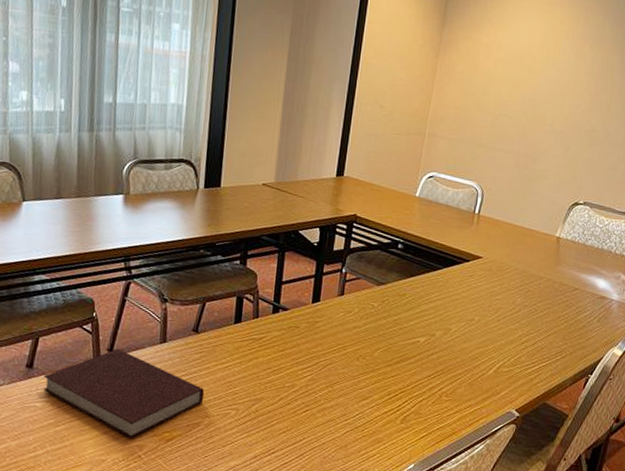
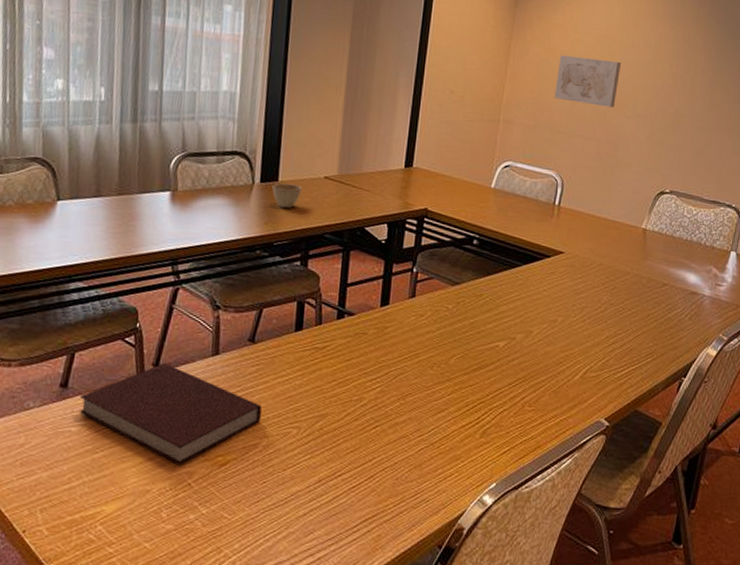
cup: none [215,189,242,212] -> present [272,183,302,208]
wall art: none [477,72,542,123] -> present [554,54,622,108]

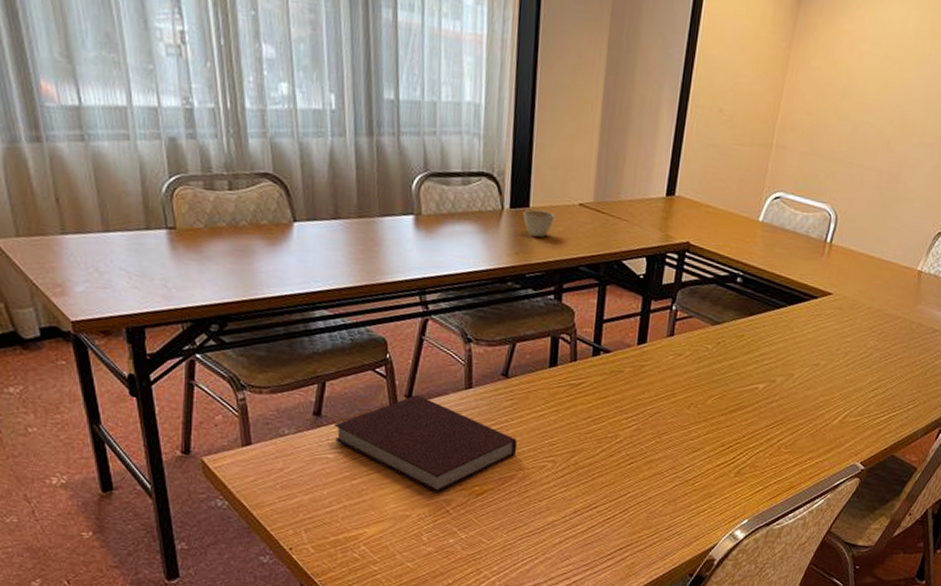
wall art: present [554,54,622,108] -> none [834,68,914,134]

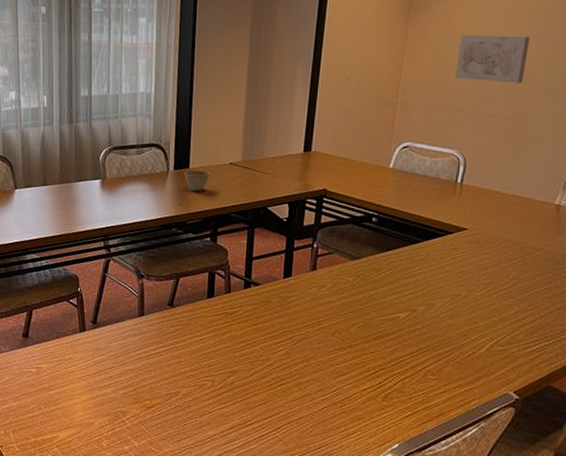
notebook: present [334,395,518,492] -> none [37,321,182,404]
wall art: none [834,68,914,134] -> present [455,34,531,84]

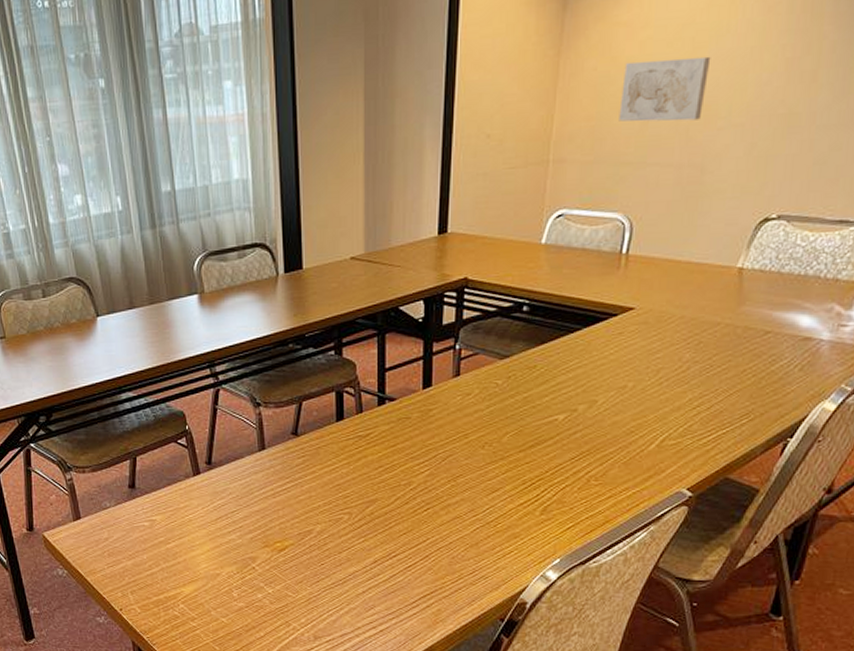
cup: present [184,170,210,191] -> none [297,270,328,296]

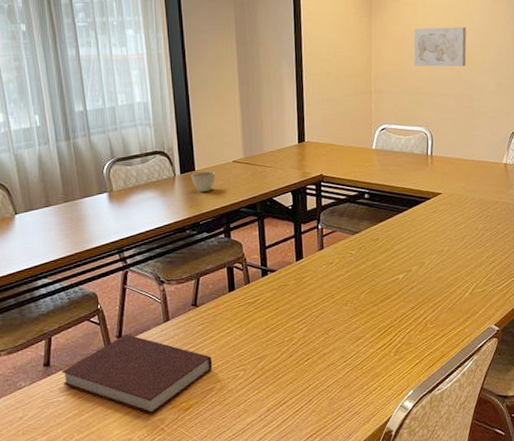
notebook: none [147,461,313,551] -> present [62,334,213,414]
cup: none [297,270,328,296] -> present [191,171,216,192]

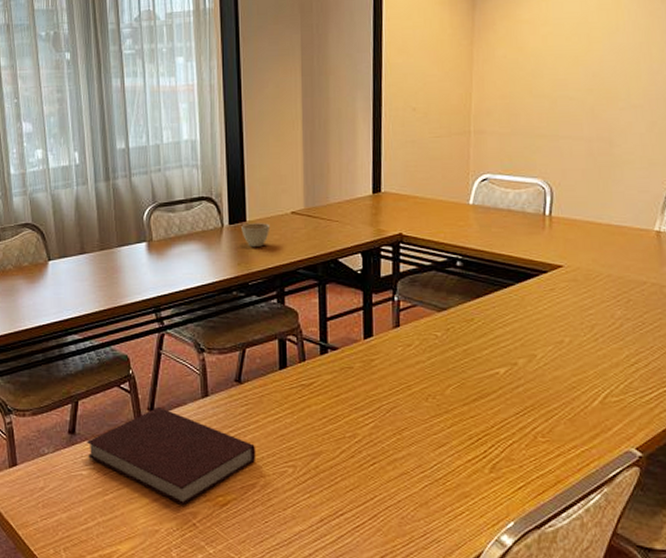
wall art: present [414,26,467,67] -> none [529,49,606,102]

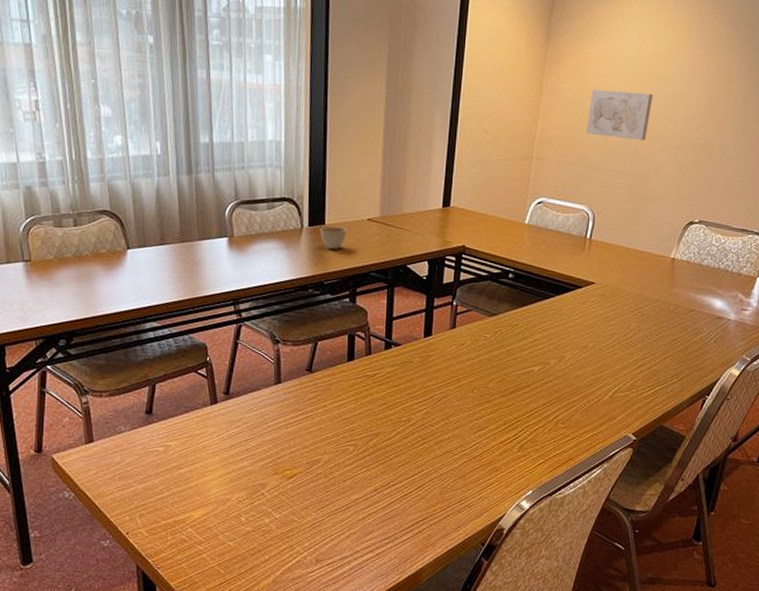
notebook: present [87,407,256,505] -> none [163,392,322,477]
wall art: none [529,49,606,102] -> present [586,89,654,141]

